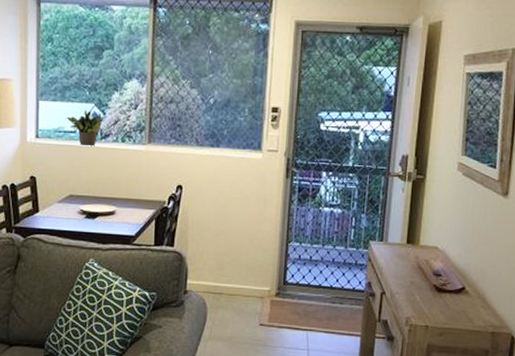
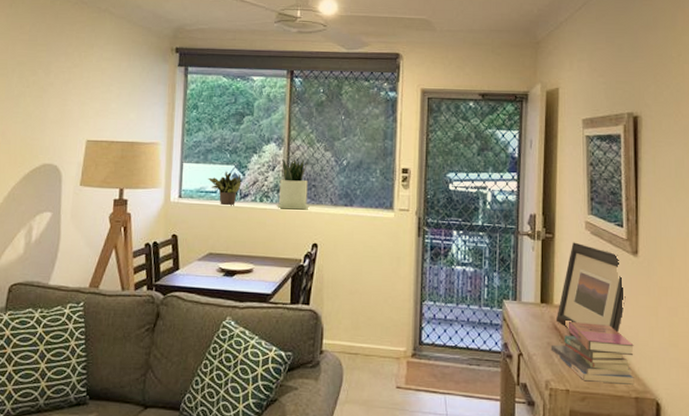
planter: none [140,97,174,151] -> present [277,159,309,210]
books: none [413,261,495,320] -> present [550,321,634,385]
picture frame: none [421,183,492,272] -> present [557,242,626,333]

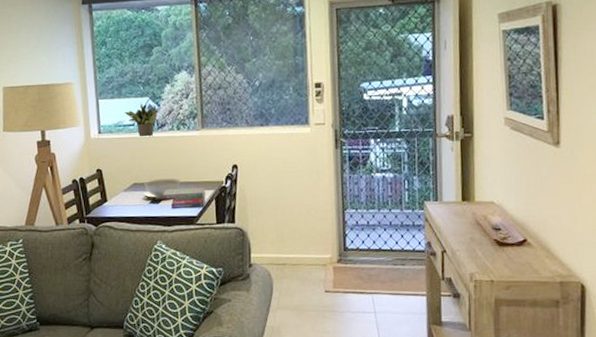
decorative bowl: none [220,250,259,273] -> present [144,178,182,200]
books: none [239,263,283,286] -> present [164,187,206,209]
planter: present [277,159,309,210] -> none [194,85,226,135]
books: present [550,321,634,385] -> none [474,215,559,271]
picture frame: present [557,242,626,333] -> none [478,139,548,224]

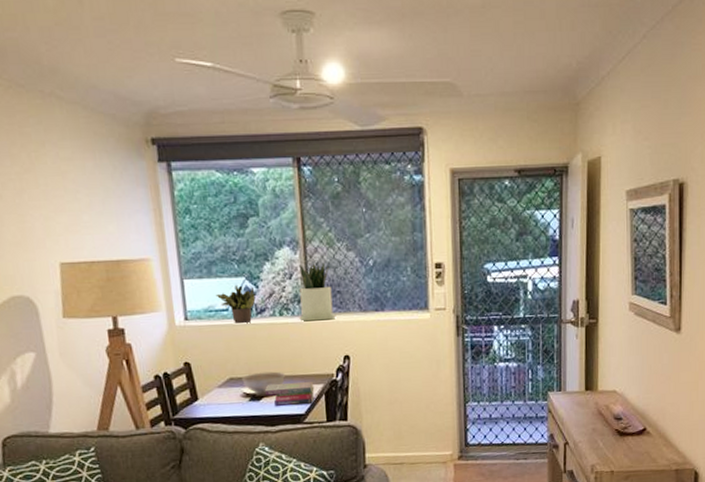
planter: none [194,85,226,135] -> present [299,264,336,322]

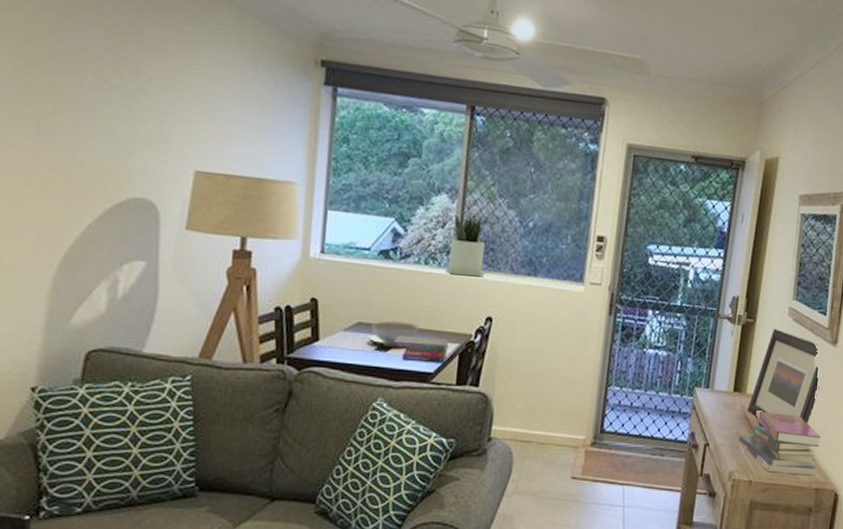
potted plant: present [215,284,256,324] -> none [359,223,403,267]
books: none [595,404,675,461] -> present [738,411,821,476]
picture frame: none [601,325,668,414] -> present [747,328,820,424]

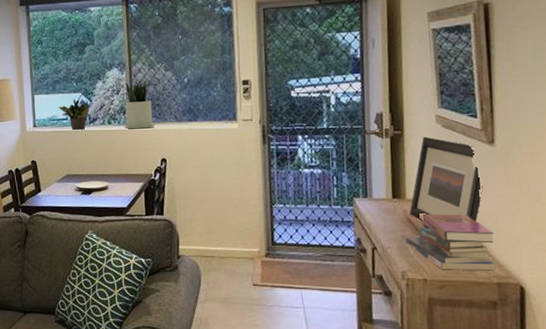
potted plant: none [359,223,403,267] -> present [58,98,89,131]
decorative bowl: present [371,321,421,348] -> none [76,170,112,191]
books: present [394,336,449,364] -> none [95,179,136,200]

